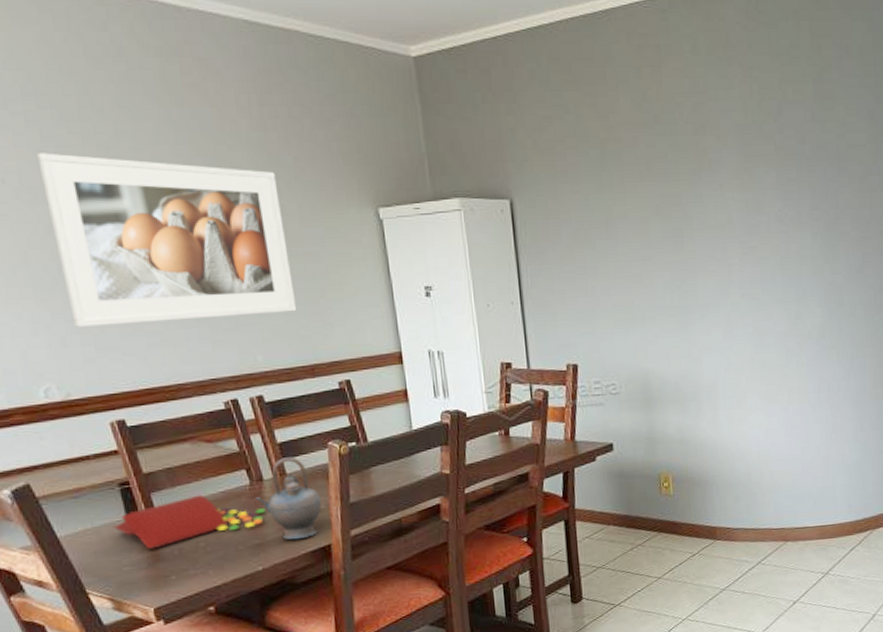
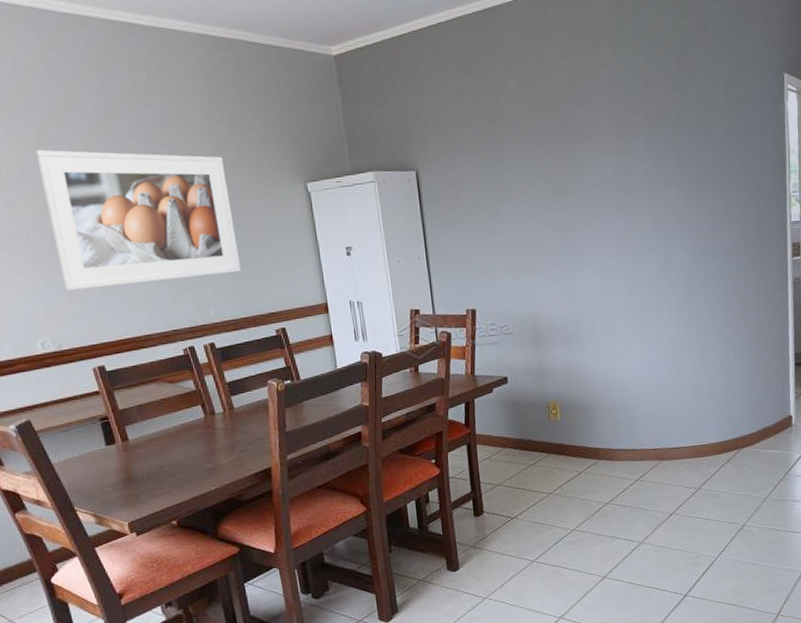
candy bag: present [112,494,266,549] -> none [95,427,218,473]
teapot: present [254,457,322,540] -> none [208,394,263,464]

